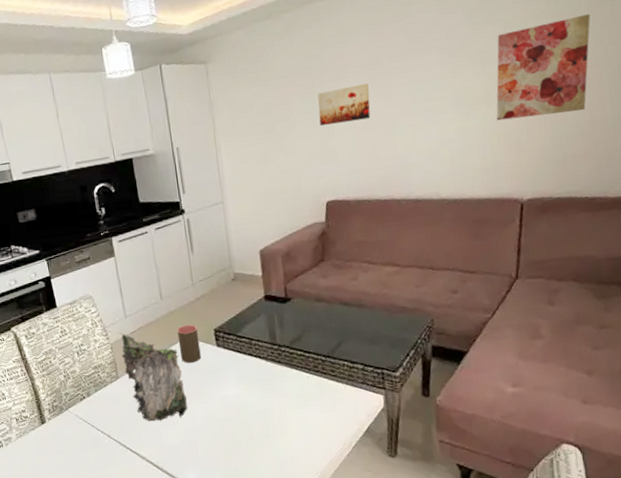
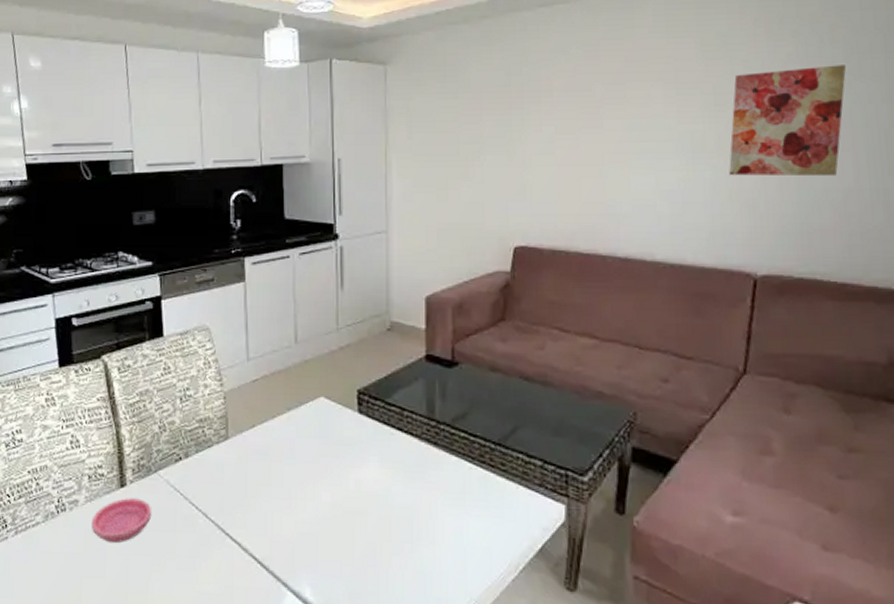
saucer: none [23,430,69,465] -> present [91,498,152,542]
dried flowers: present [119,332,188,422] -> none [236,379,311,503]
cup: present [177,324,201,363] -> none [310,380,337,430]
wall art: present [317,83,371,126] -> none [514,112,577,154]

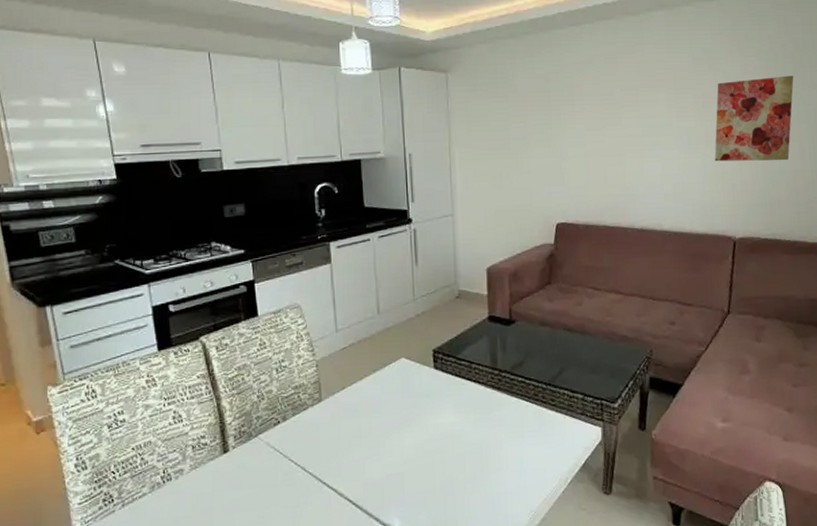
saucer: present [91,498,152,542] -> none [196,461,255,503]

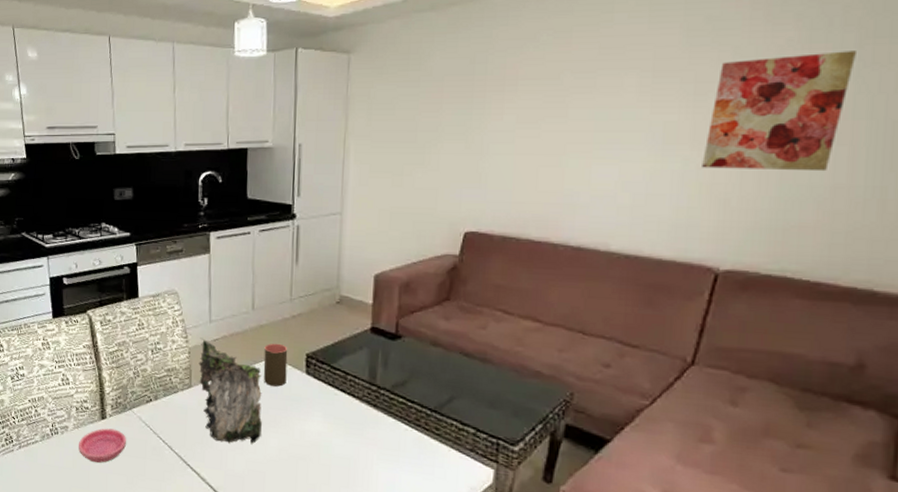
saucer: none [196,461,255,503] -> present [78,428,127,463]
dried flowers: none [327,348,396,452] -> present [198,337,262,445]
cup: none [392,343,416,386] -> present [263,343,288,387]

